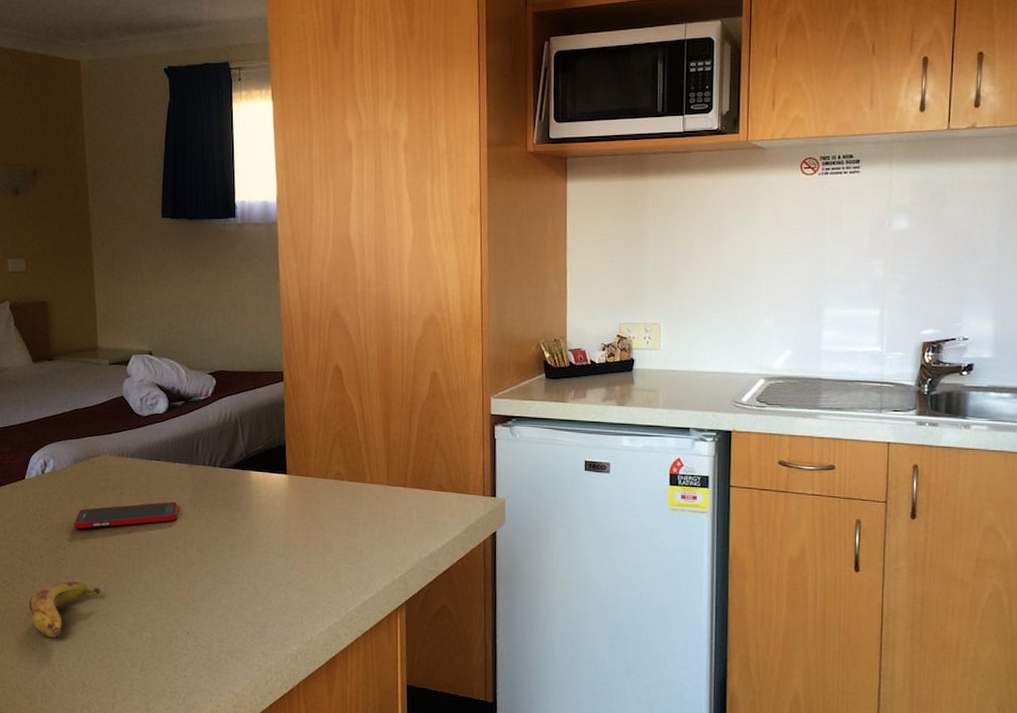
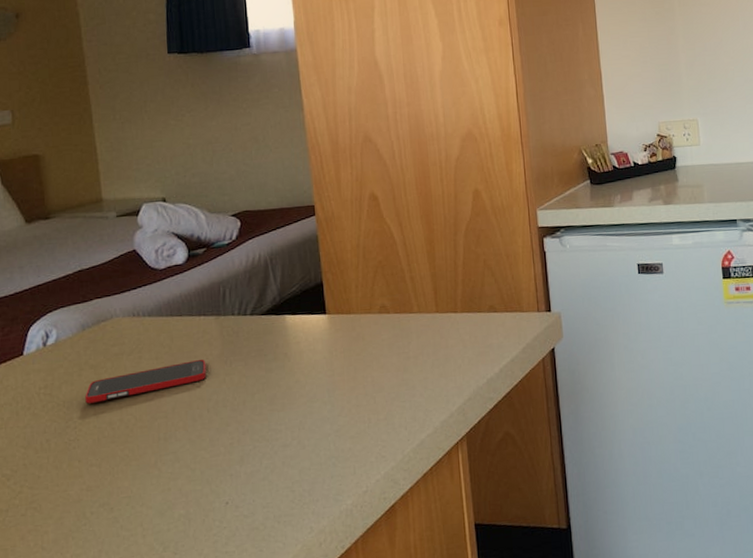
banana: present [29,581,101,638] -> none [35,463,122,533]

